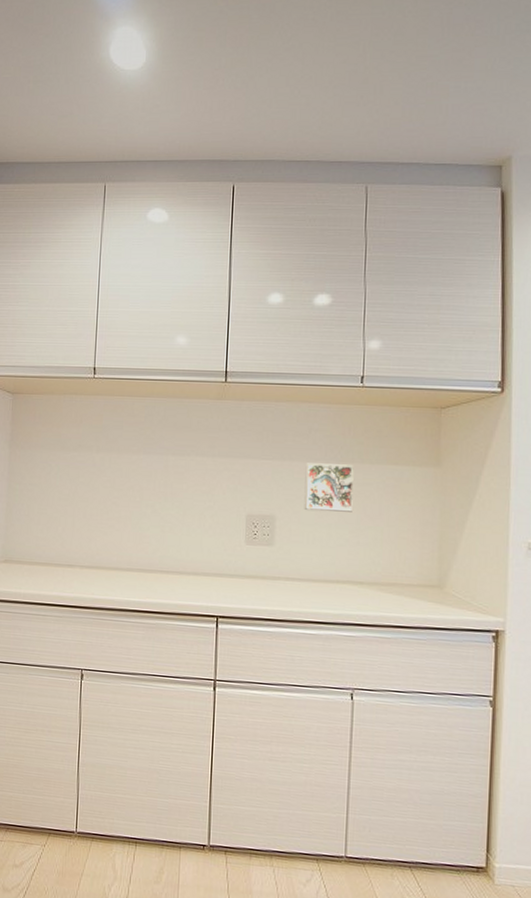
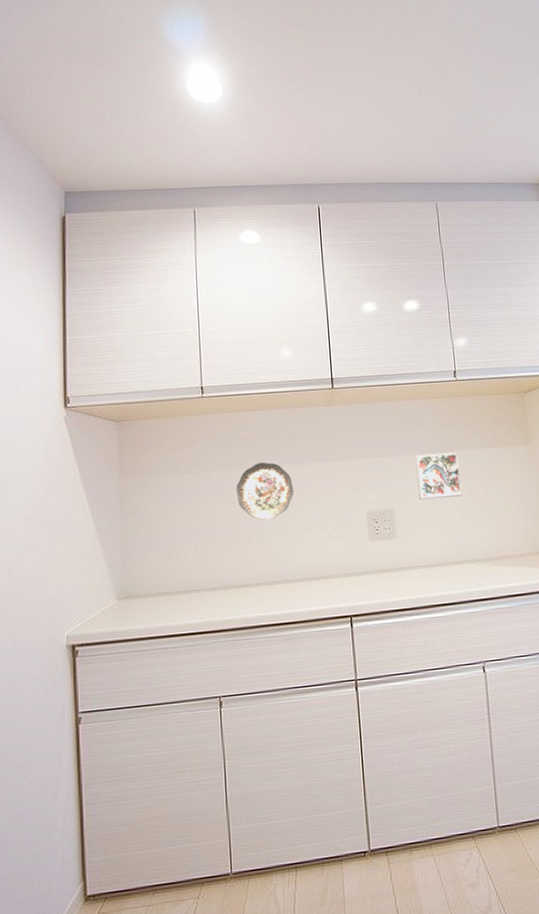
decorative plate: none [117,449,175,508] -> present [236,462,294,520]

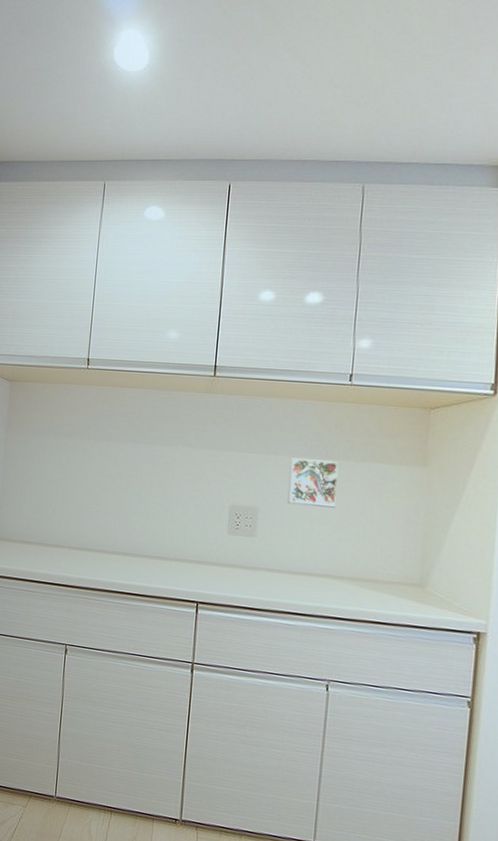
decorative plate: present [236,462,294,520] -> none [106,438,161,495]

